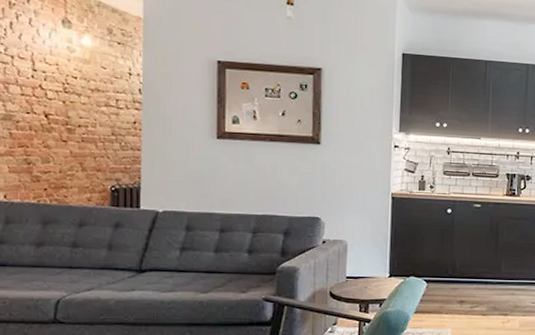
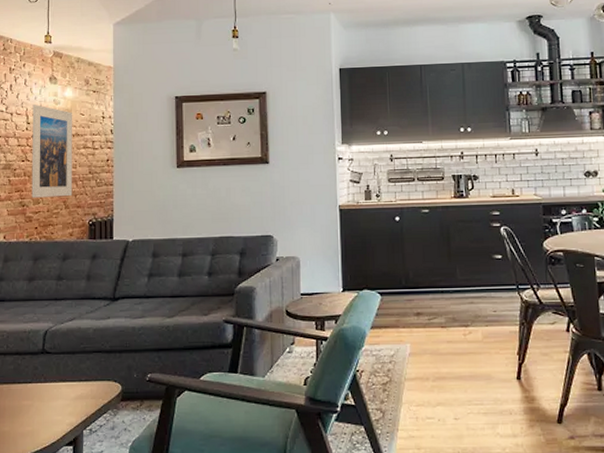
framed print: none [39,49,92,158] -> present [31,104,73,198]

